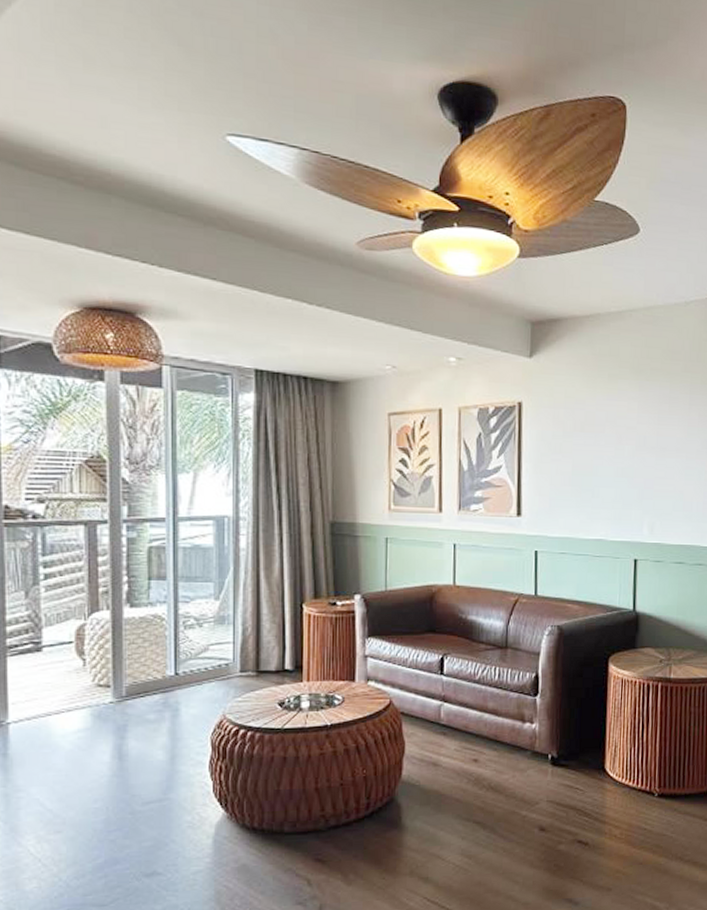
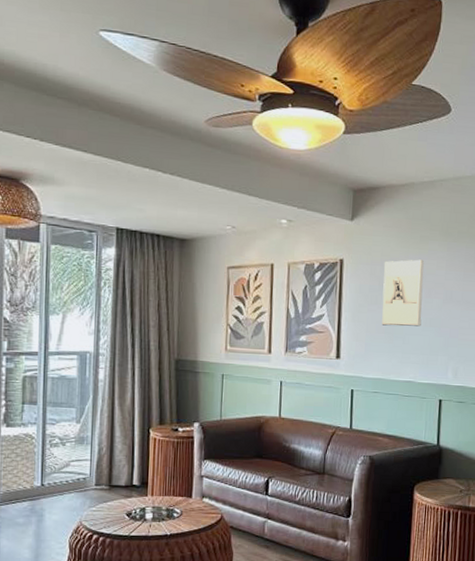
wall sculpture: none [567,401,614,477] -> present [382,259,424,327]

